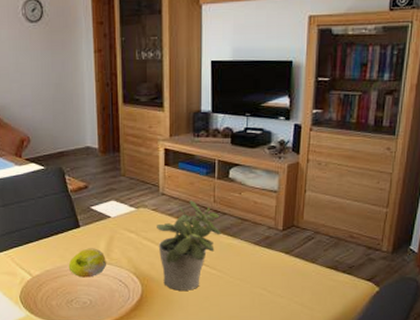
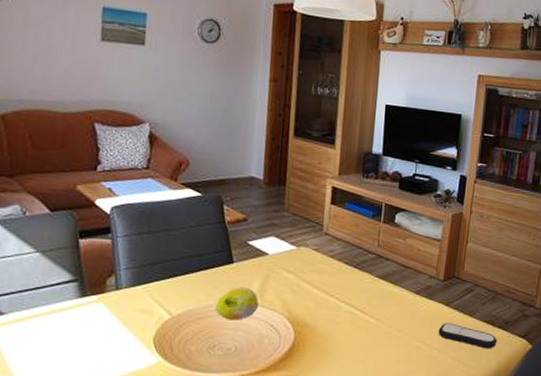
potted plant: present [157,200,221,291] -> none [316,242,383,340]
remote control: none [280,270,342,293] -> present [438,322,498,349]

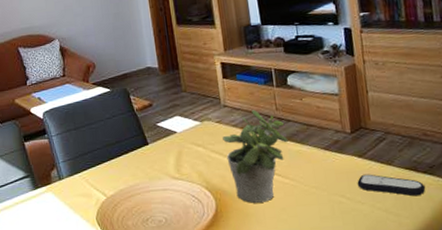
fruit: present [215,287,259,321] -> none [140,164,178,195]
potted plant: none [316,242,383,340] -> present [223,110,289,203]

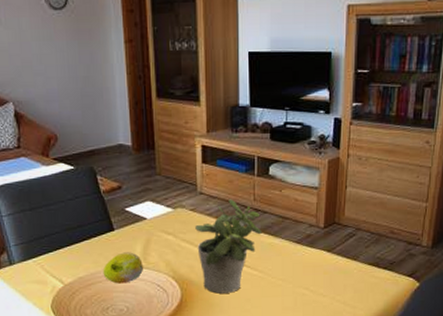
fruit: none [140,164,178,195] -> present [103,252,144,284]
remote control: present [357,174,426,197] -> none [322,268,383,290]

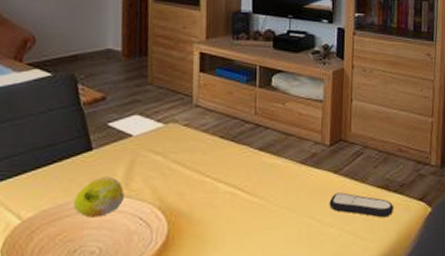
potted plant: present [195,199,262,294] -> none [189,112,263,227]
remote control: none [322,268,383,290] -> present [329,192,394,218]

